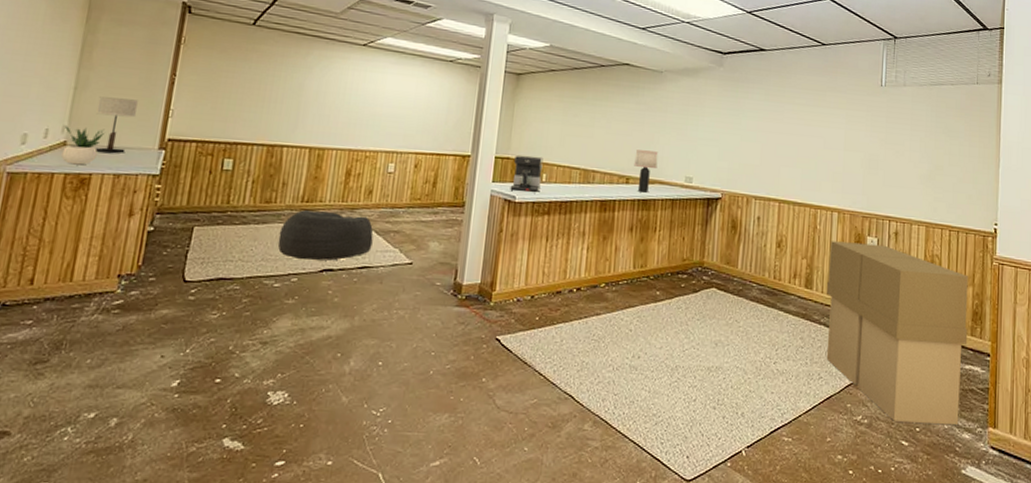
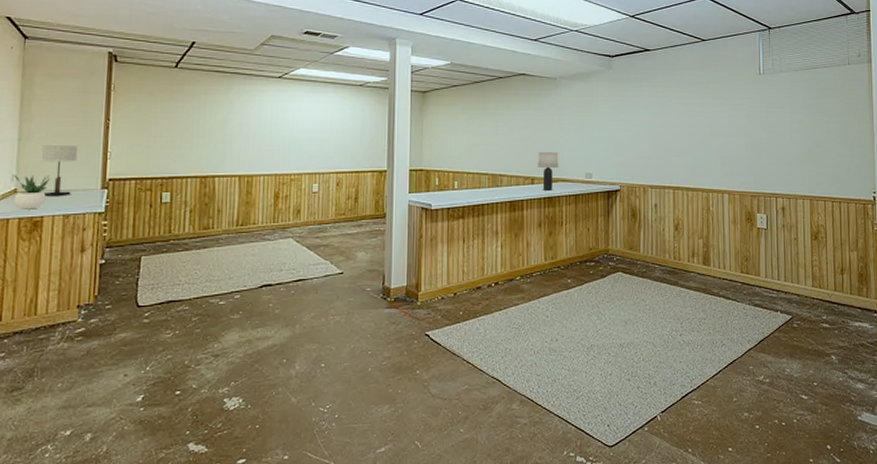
bean bag chair: present [277,209,374,262] -> none [219,232,305,279]
coffee maker: present [510,155,543,193] -> none [426,166,454,200]
cardboard boxes: present [826,241,968,426] -> none [722,220,856,379]

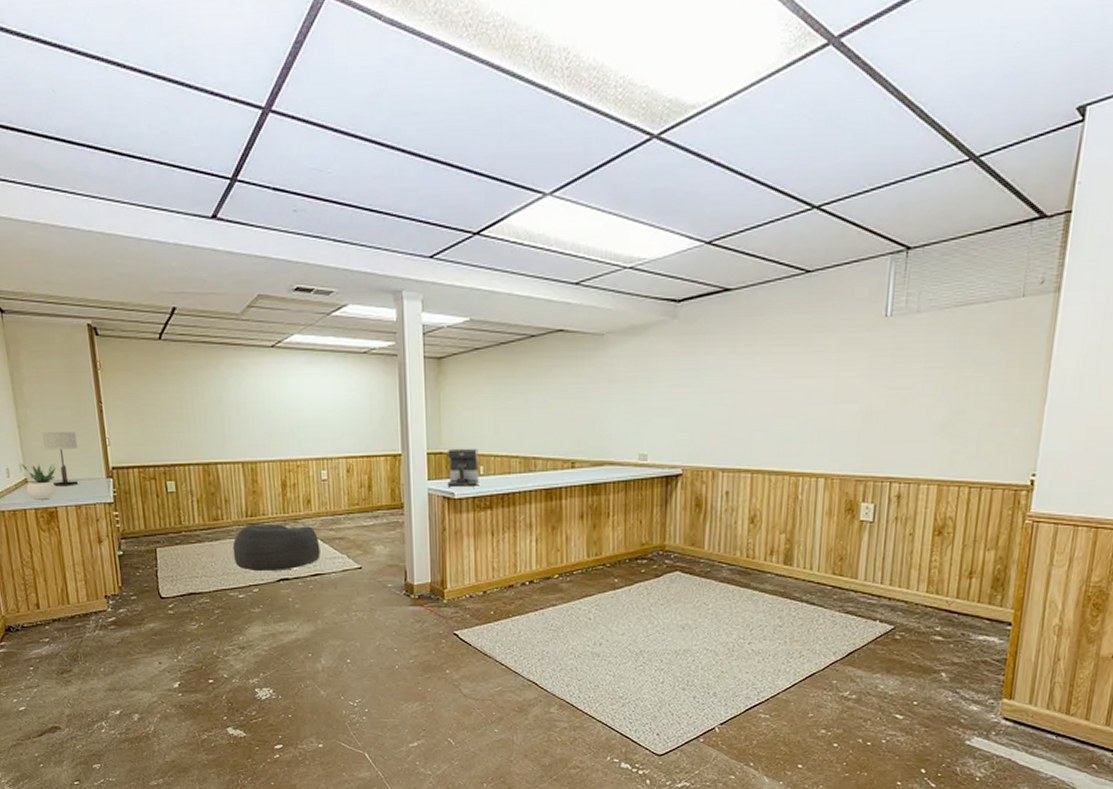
bean bag chair: none [219,232,305,279] -> present [232,523,321,572]
coffee maker: none [426,166,454,200] -> present [447,448,479,488]
table lamp: present [537,152,559,192] -> none [579,429,606,477]

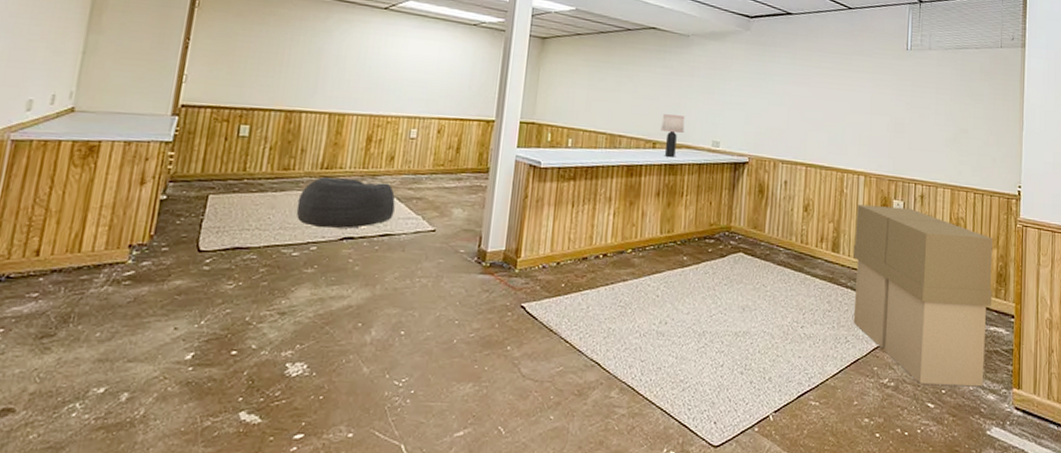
potted plant: present [22,463,56,500] -> none [69,91,115,132]
table lamp: present [41,432,79,487] -> none [105,61,150,120]
coffee maker: present [447,448,479,488] -> none [535,119,569,159]
table lamp: none [579,429,606,477] -> present [661,114,685,158]
cardboard boxes: none [808,511,991,698] -> present [852,204,993,387]

